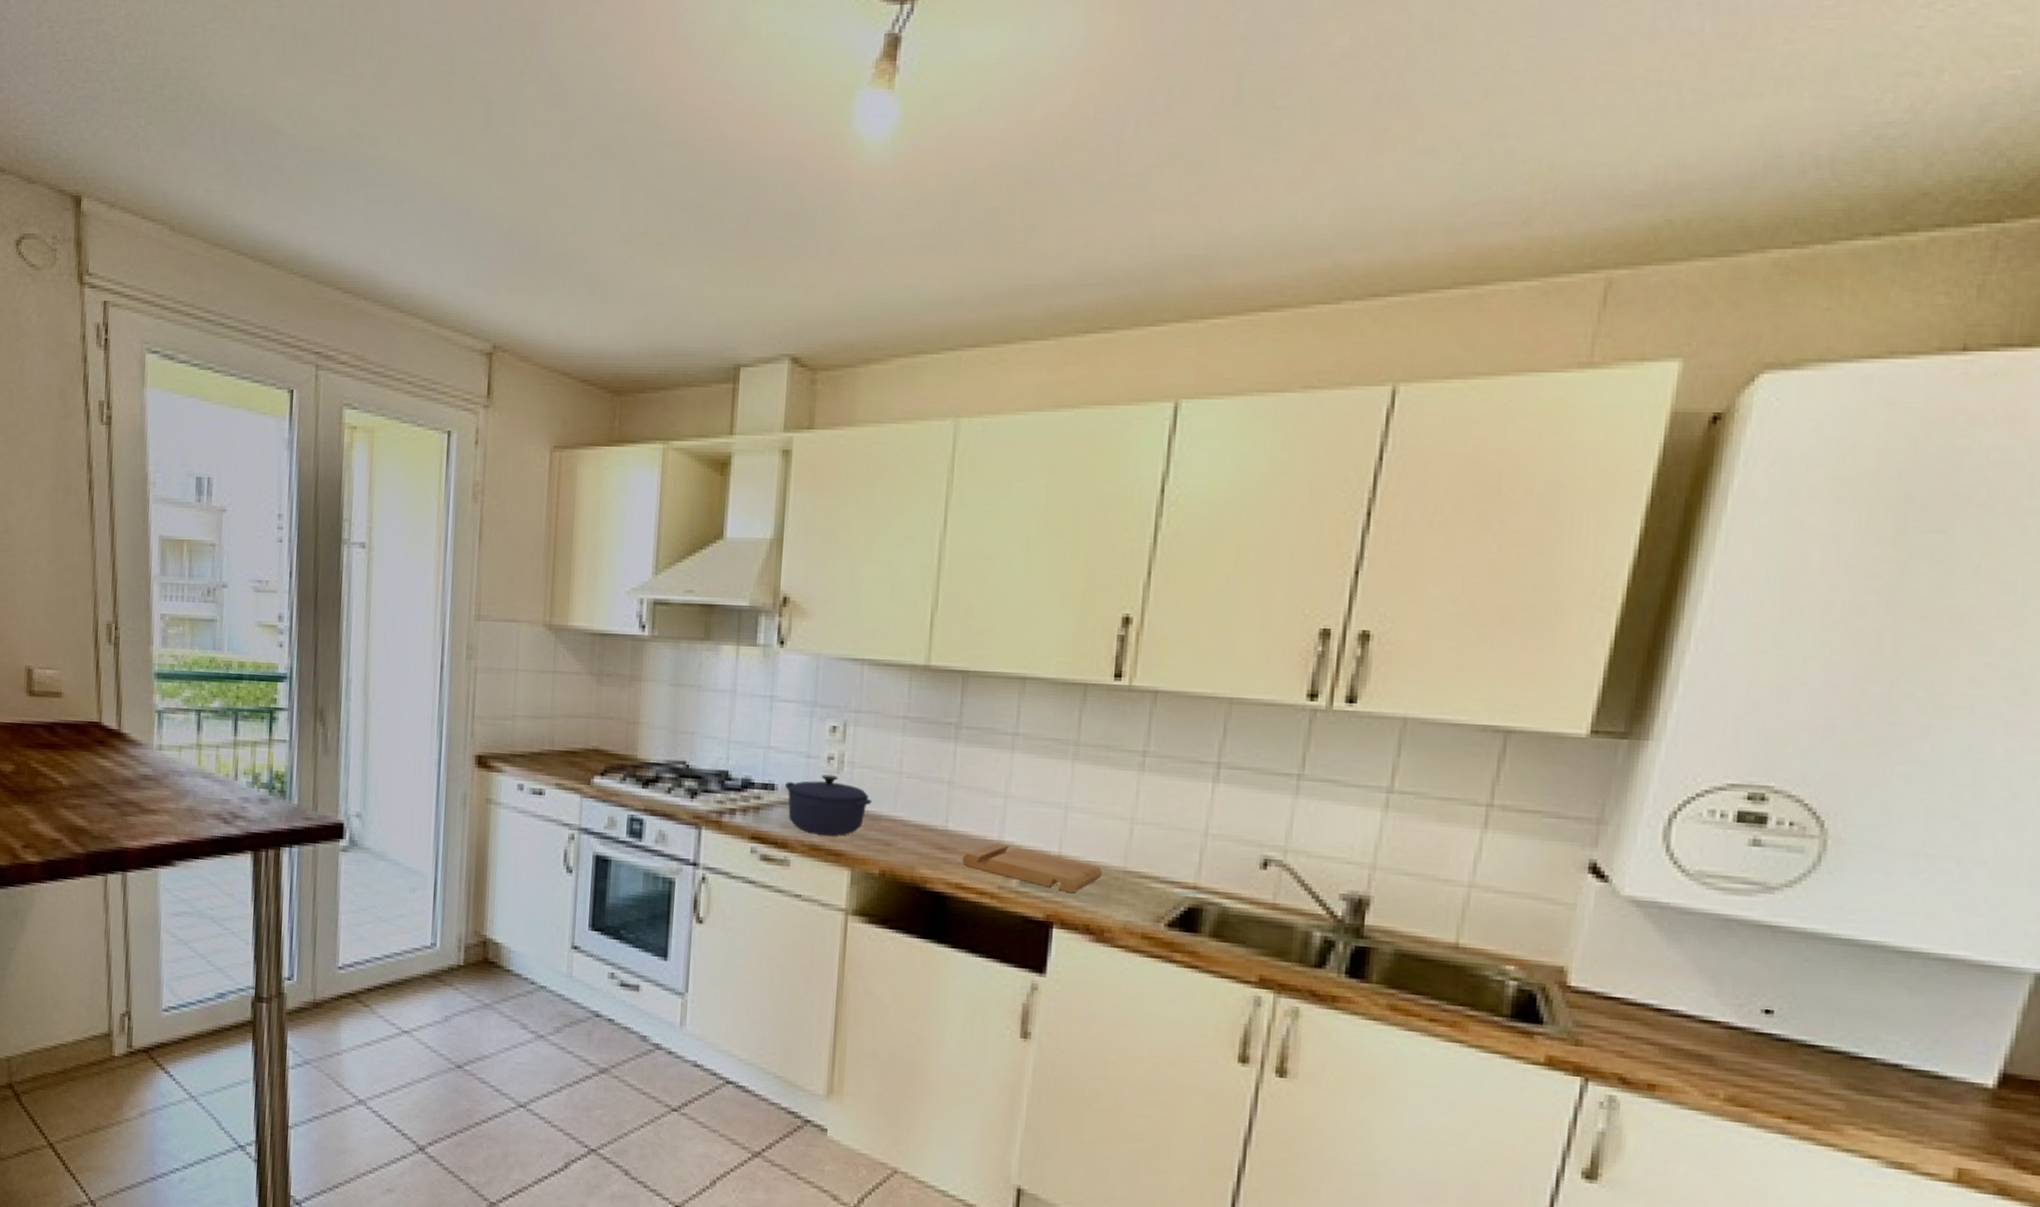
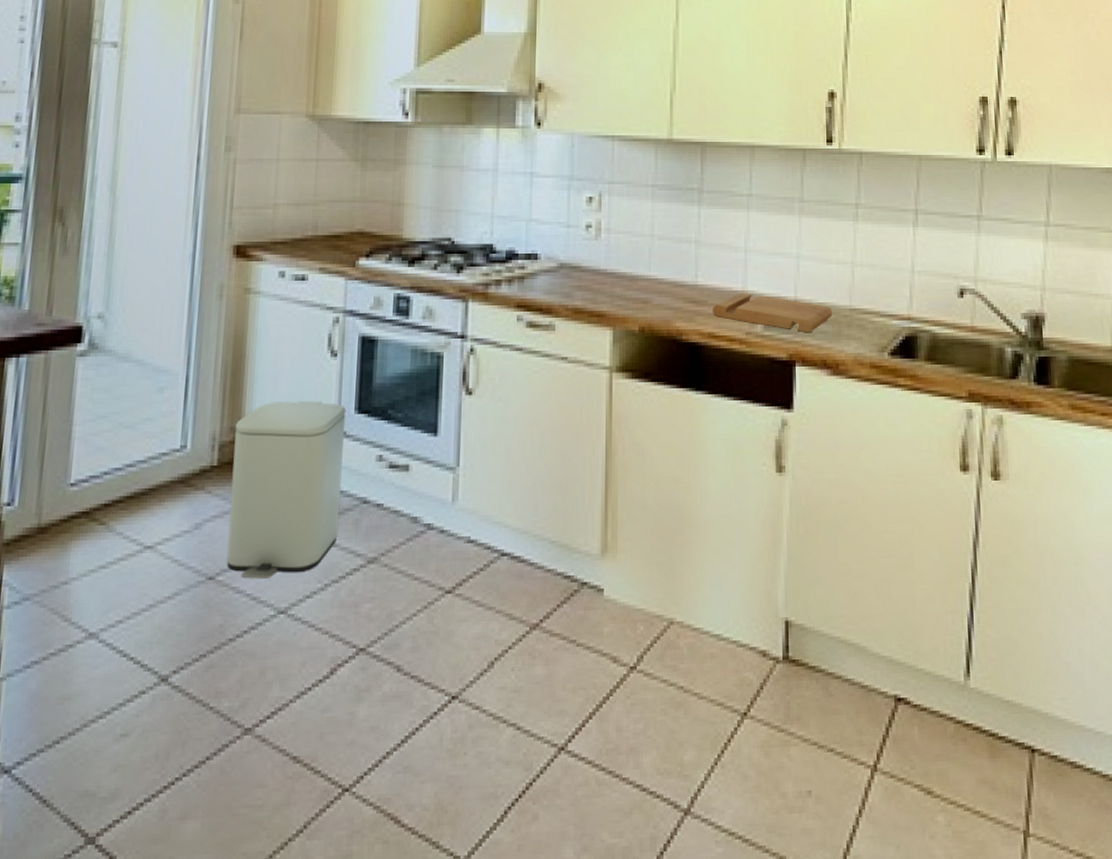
pedal bin: none [472,911,581,1074] -> present [226,400,346,579]
cooking pot: present [784,774,872,836] -> none [546,241,629,298]

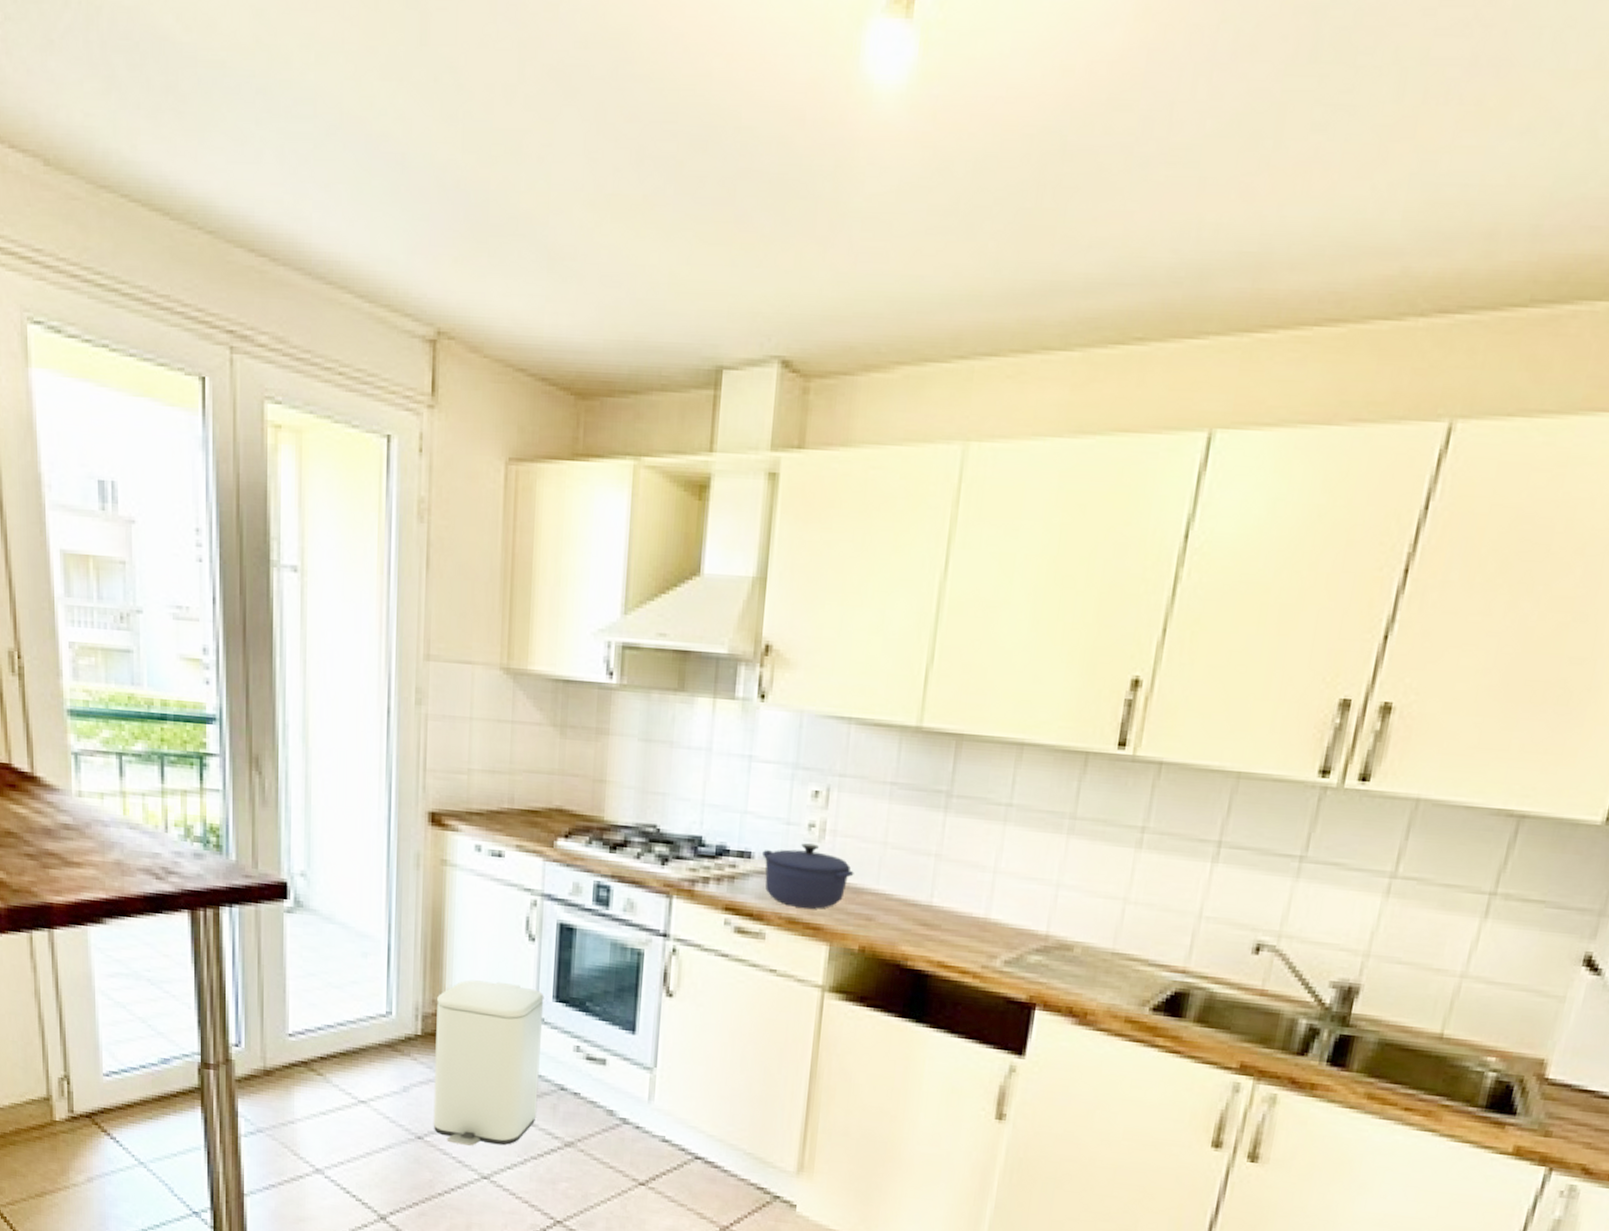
cooking pot: none [546,241,629,298] -> present [761,842,854,909]
cutting board: present [713,293,833,333] -> none [946,920,1090,975]

